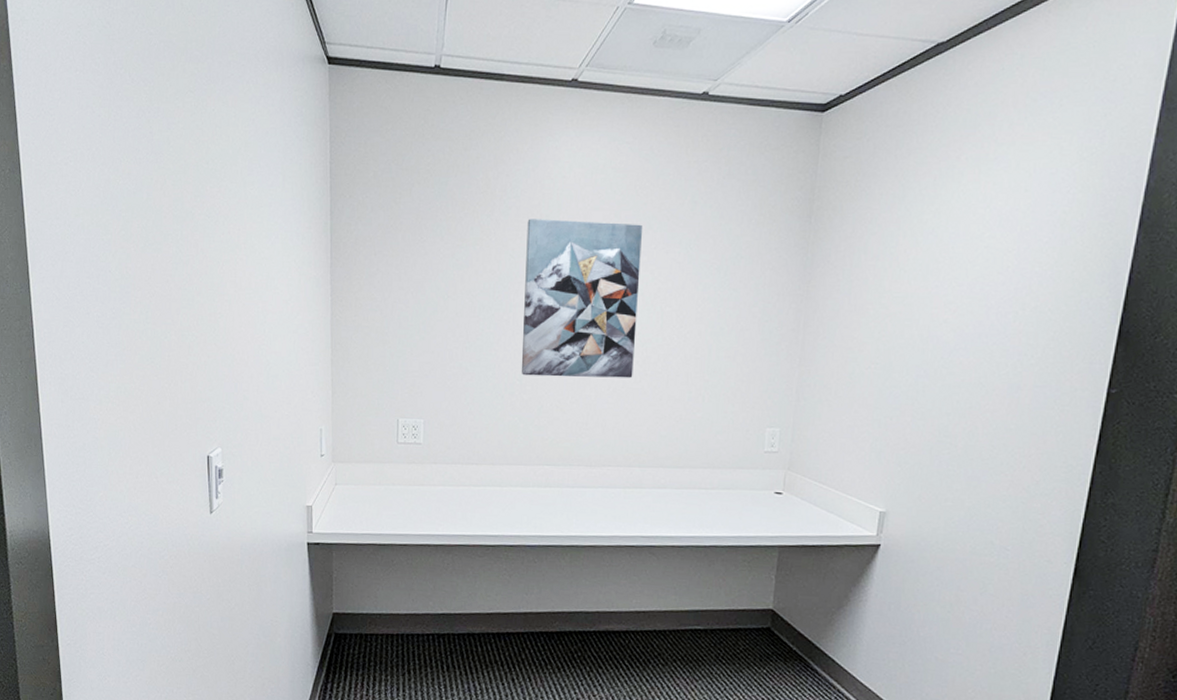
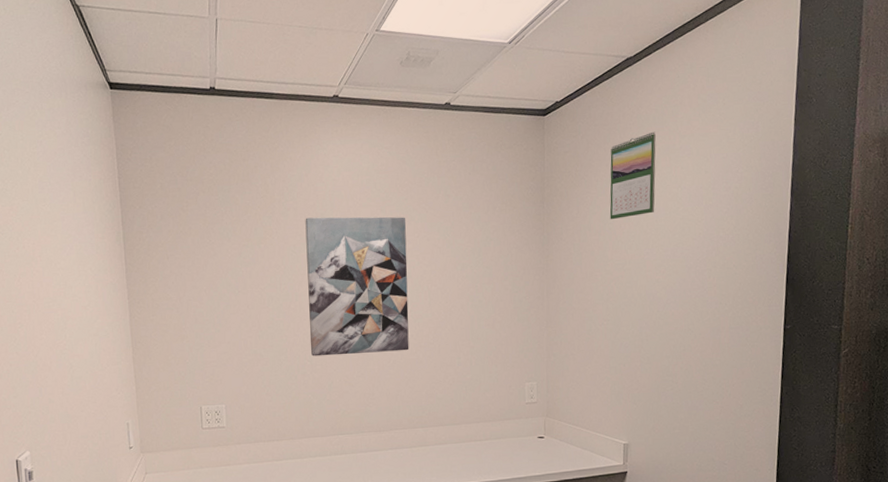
calendar: none [893,137,964,243] -> present [609,131,656,220]

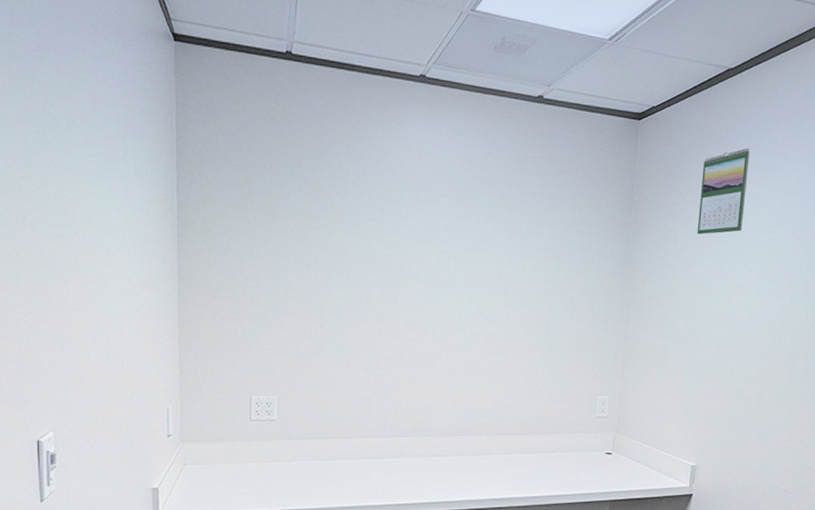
wall art: present [305,217,409,357] -> none [374,203,488,353]

